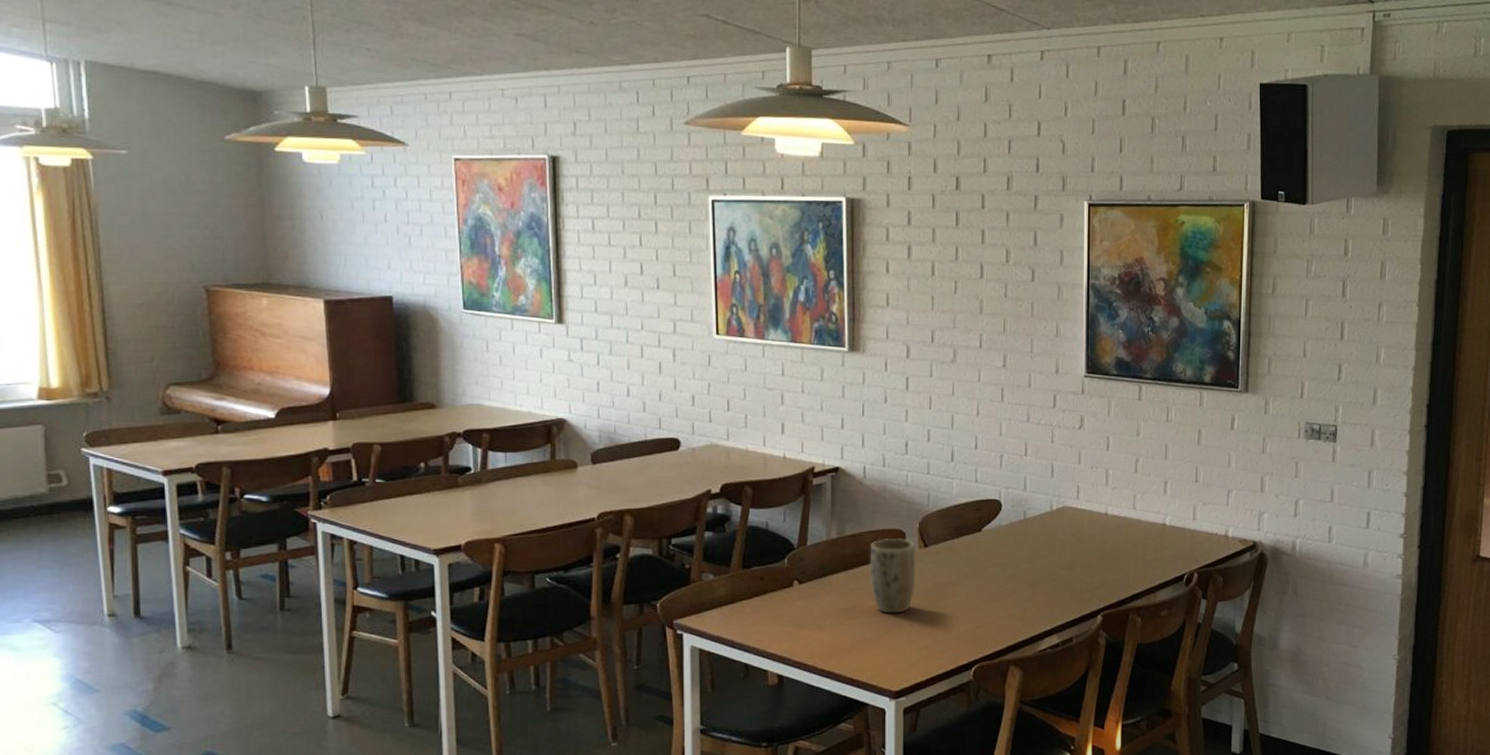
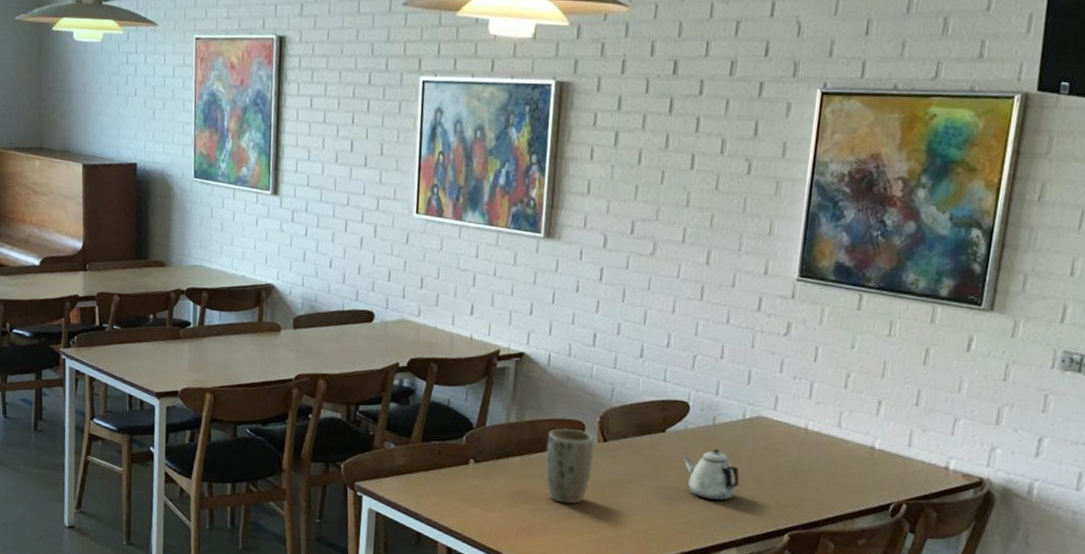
teapot: none [1001,542,1053,591] -> present [684,449,740,501]

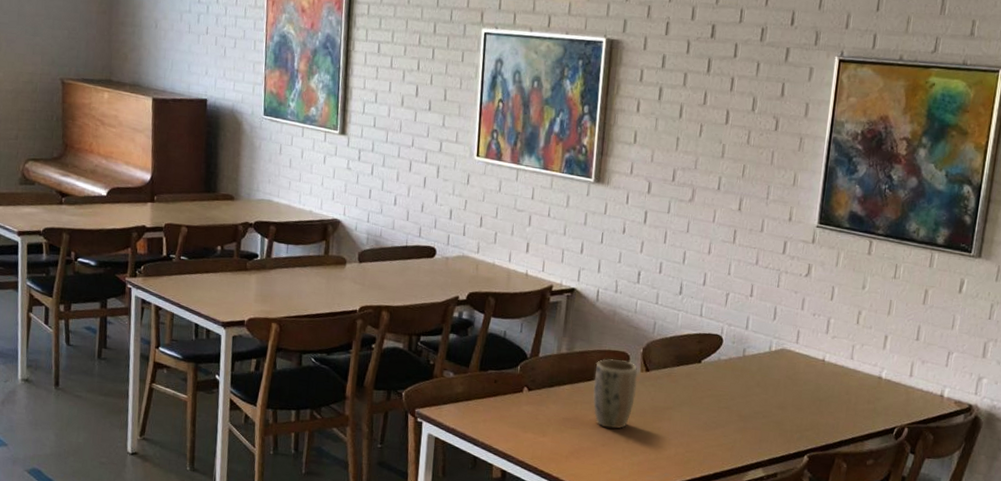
teapot: present [684,449,740,501] -> none [717,378,766,425]

